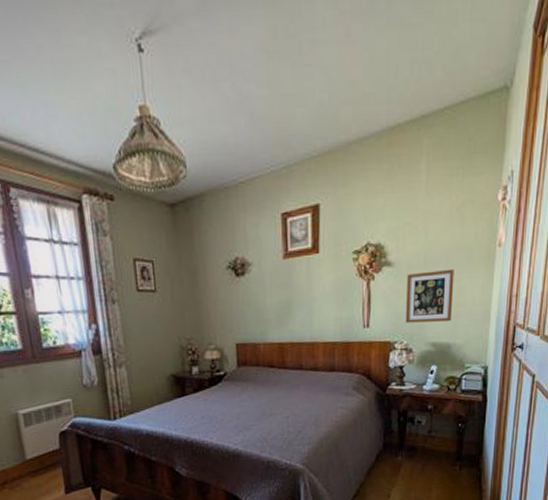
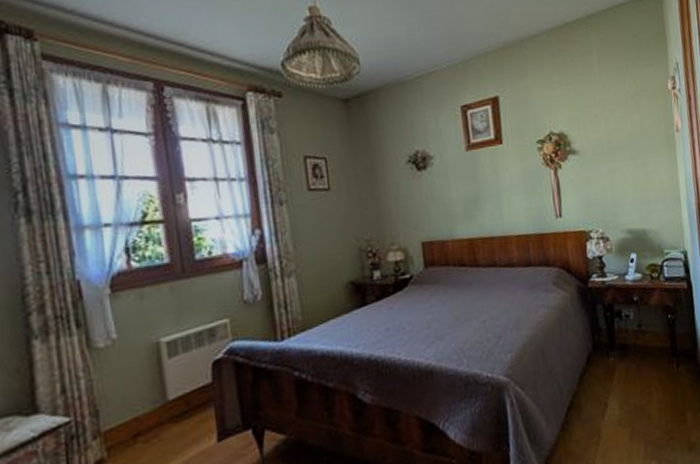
picture frame: present [405,268,454,323] -> none [593,154,643,211]

